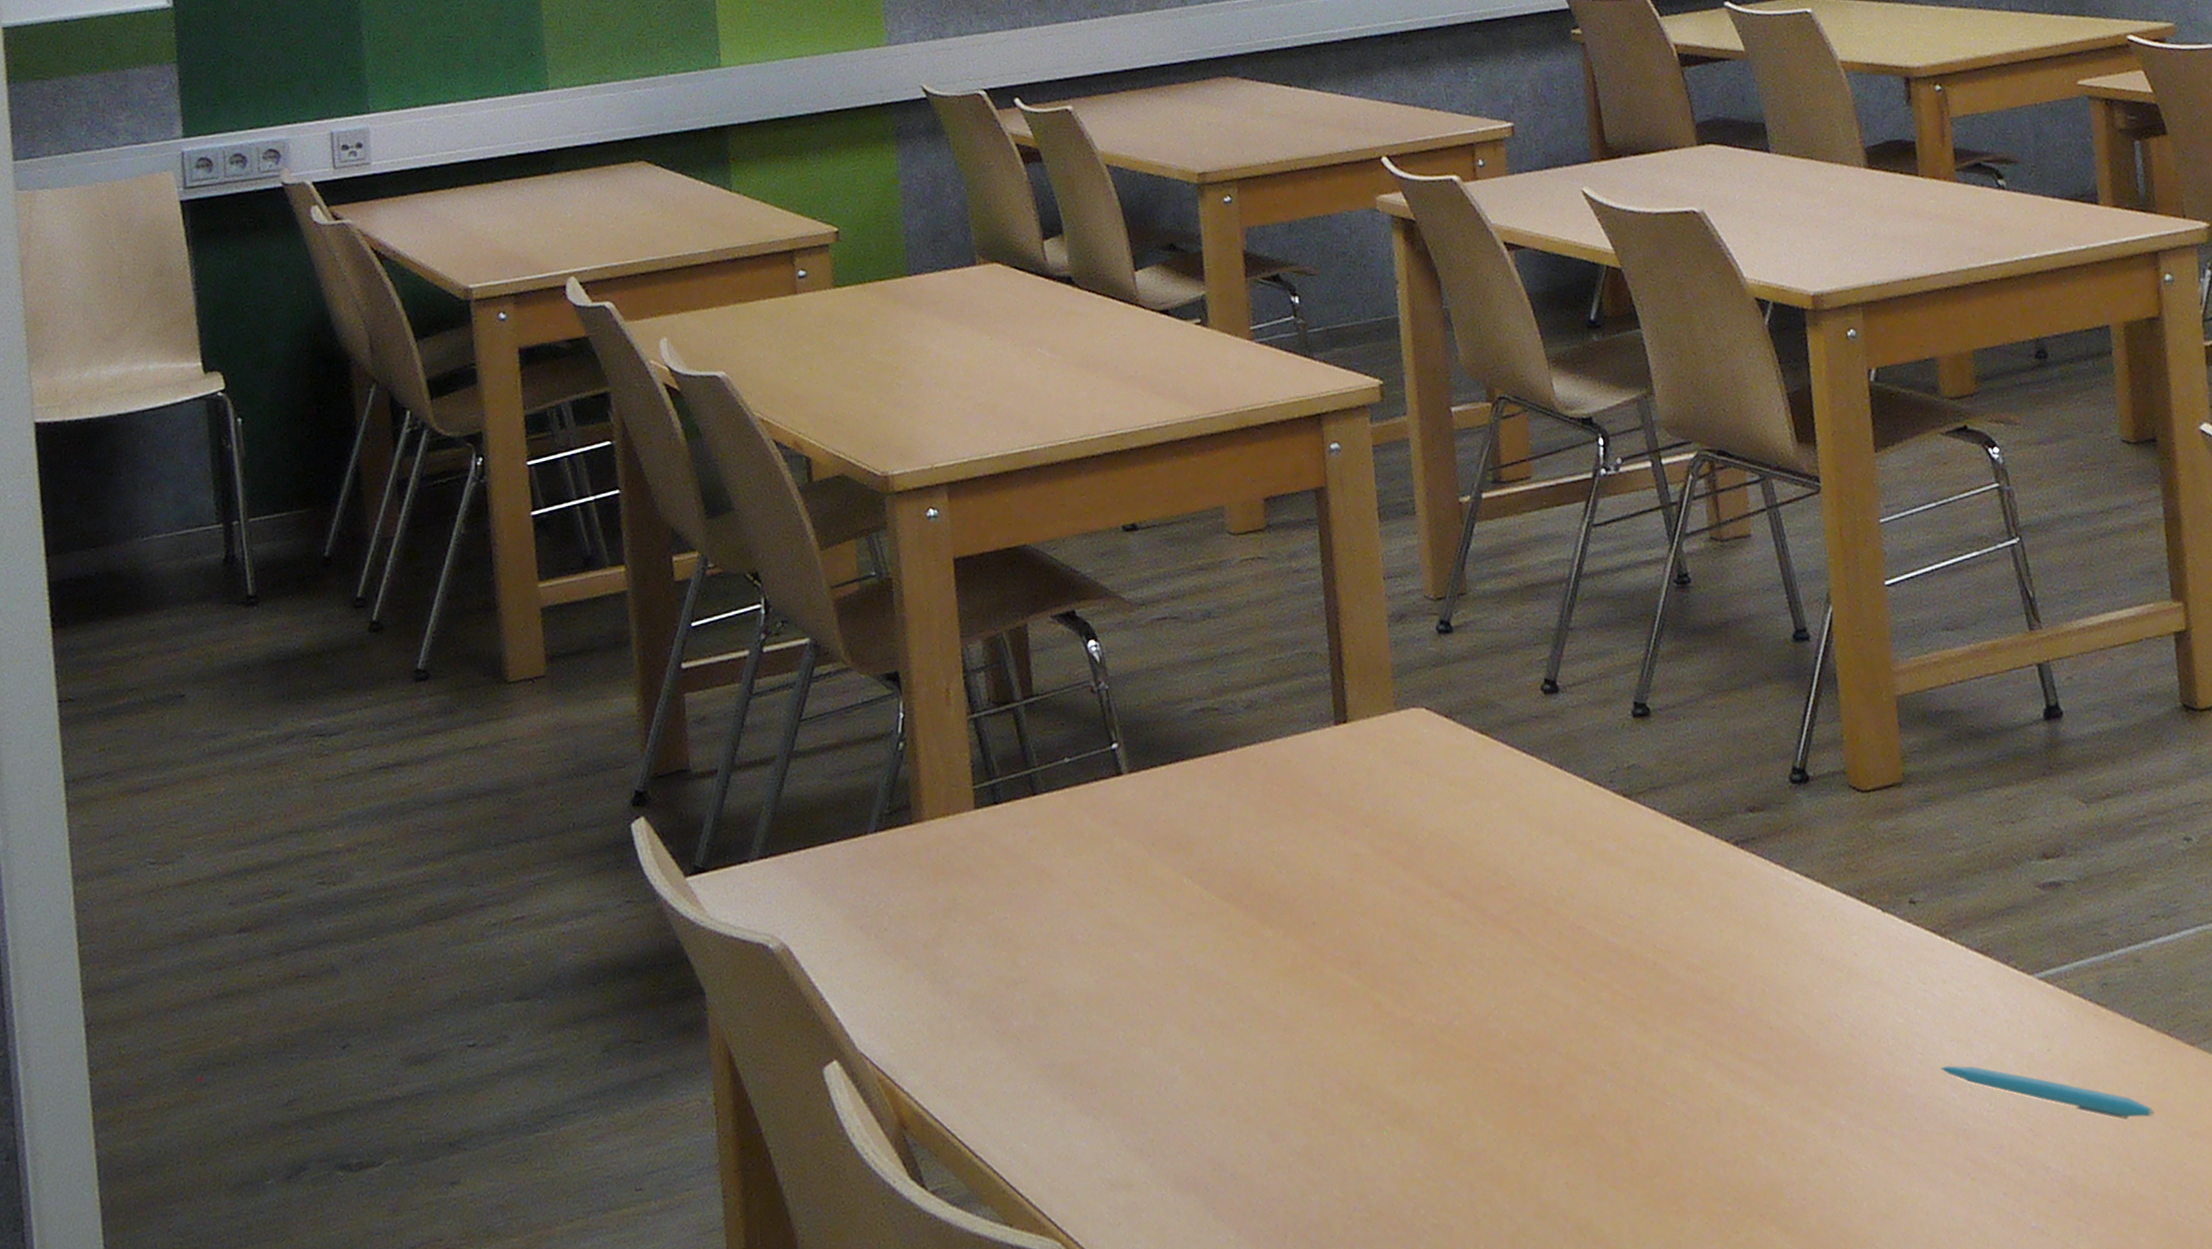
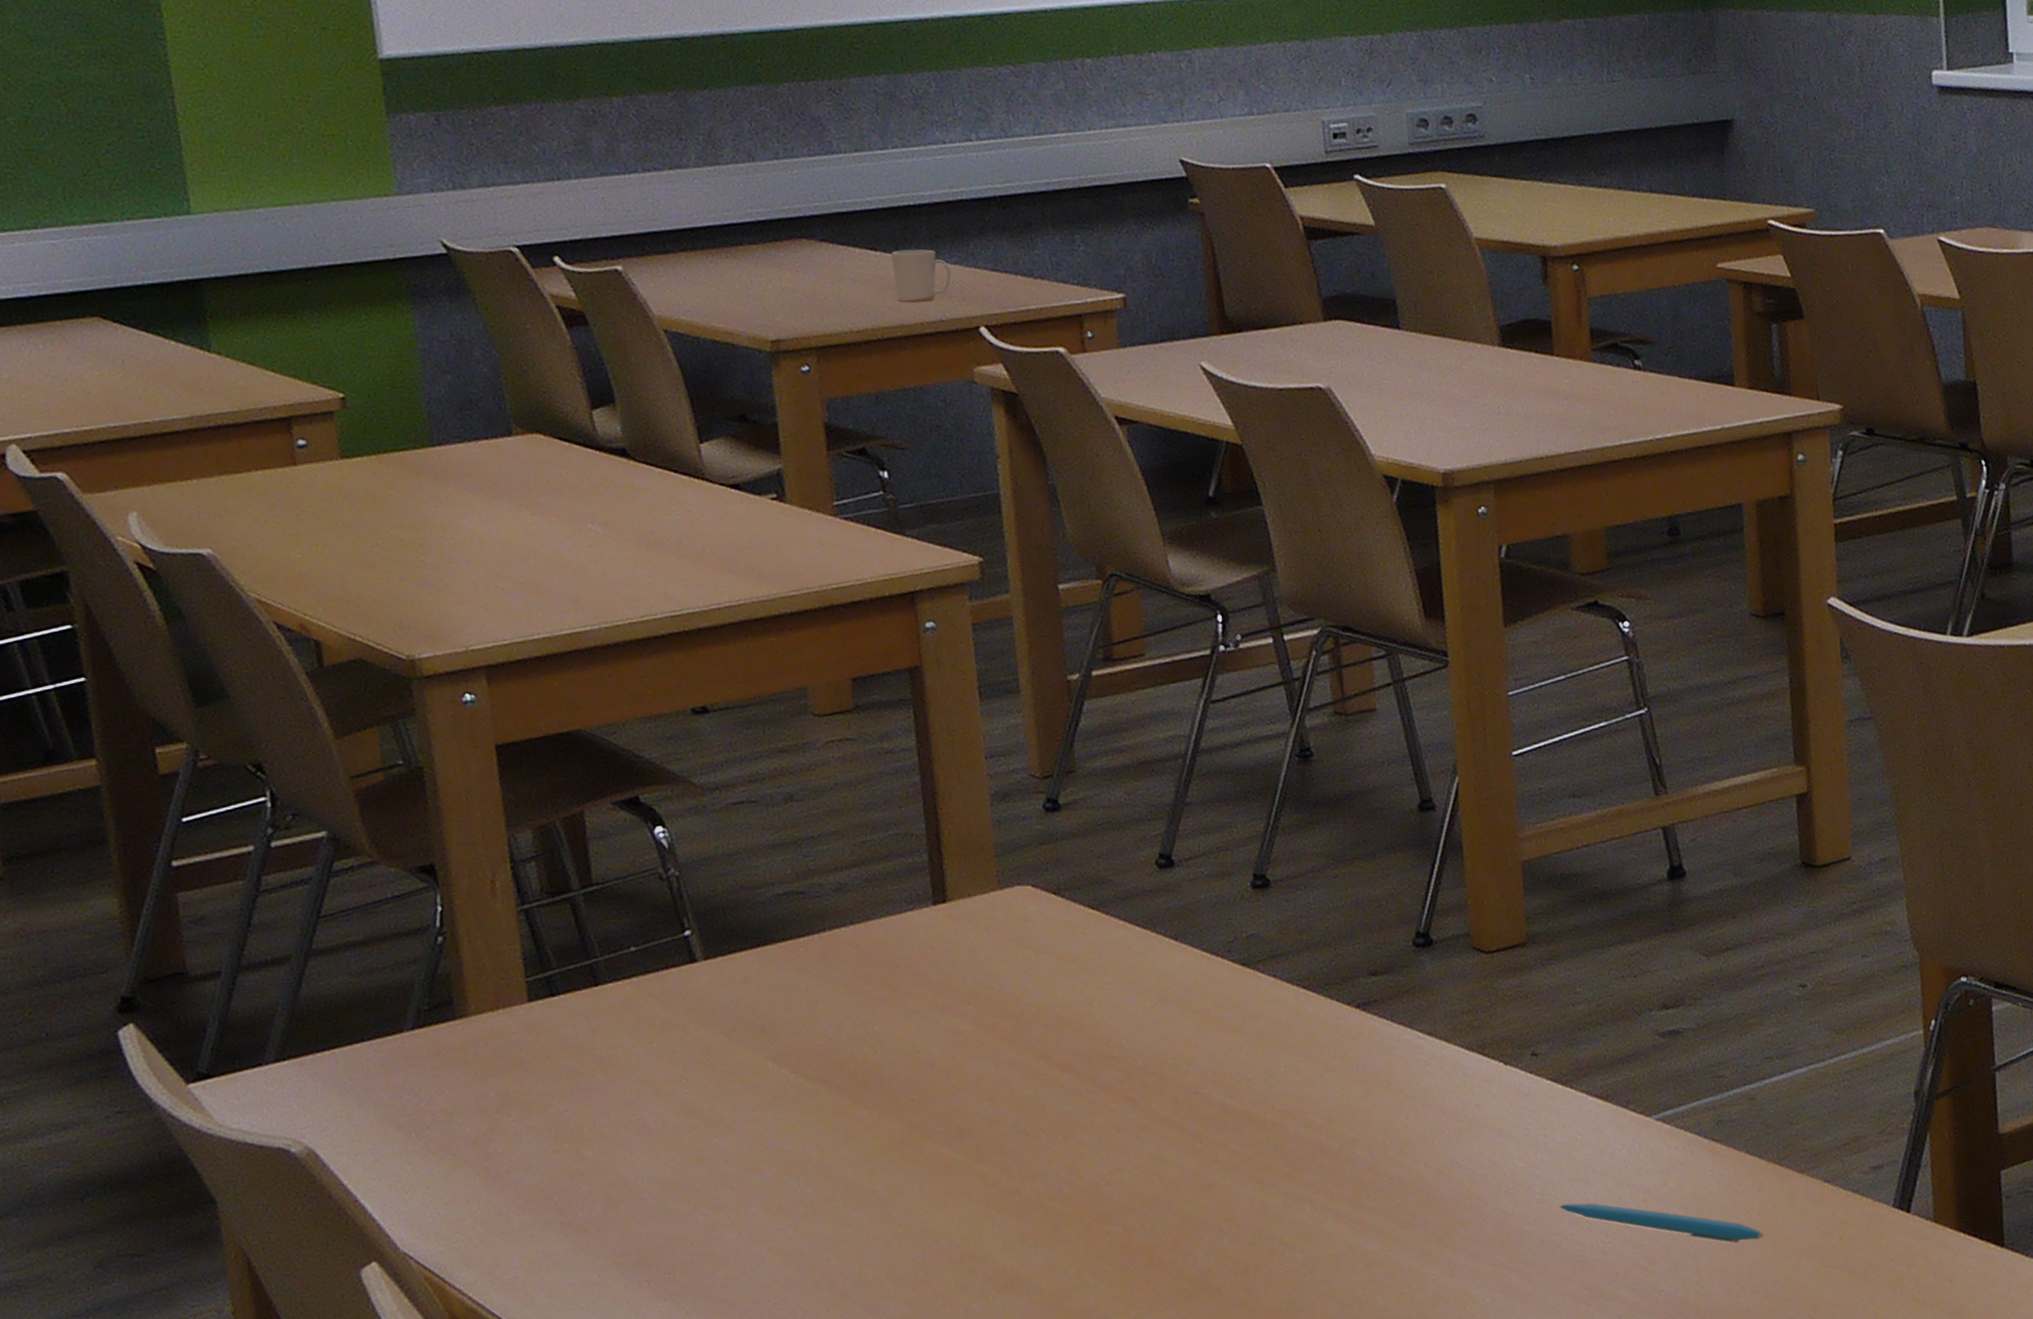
mug: none [1304,84,1357,136] -> present [891,249,951,303]

